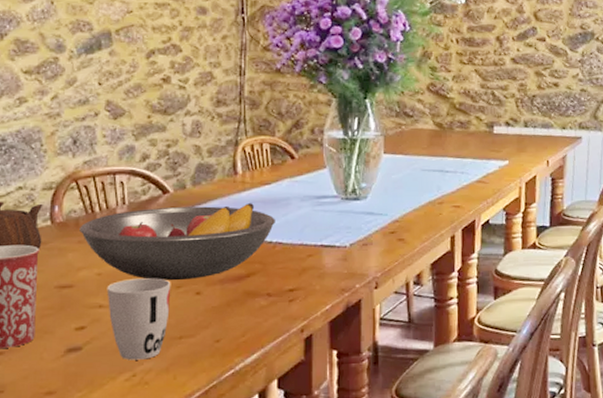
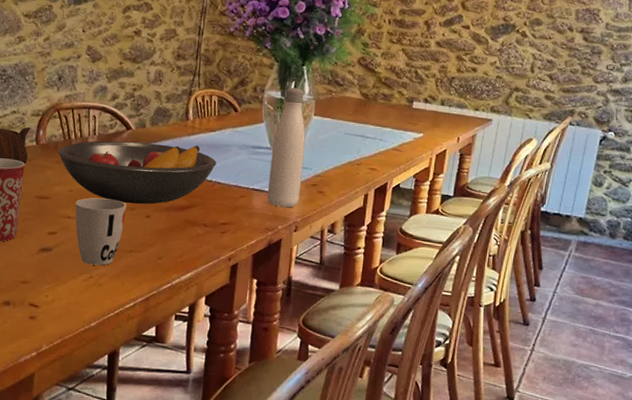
water bottle: none [339,124,378,263] -> present [267,87,306,208]

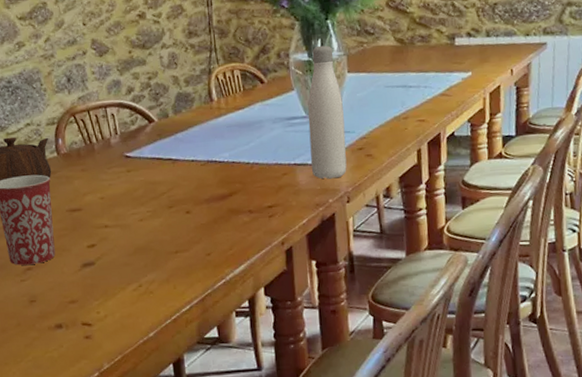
fruit bowl: present [58,141,217,204] -> none [81,127,251,202]
cup: present [75,197,126,266] -> none [109,199,165,273]

